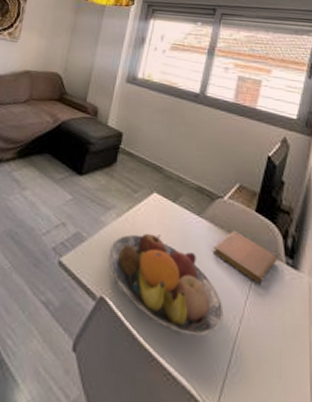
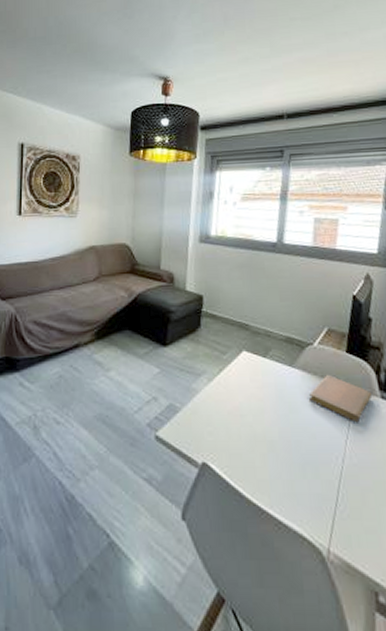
fruit bowl: present [108,233,224,337] -> none [205,392,327,483]

